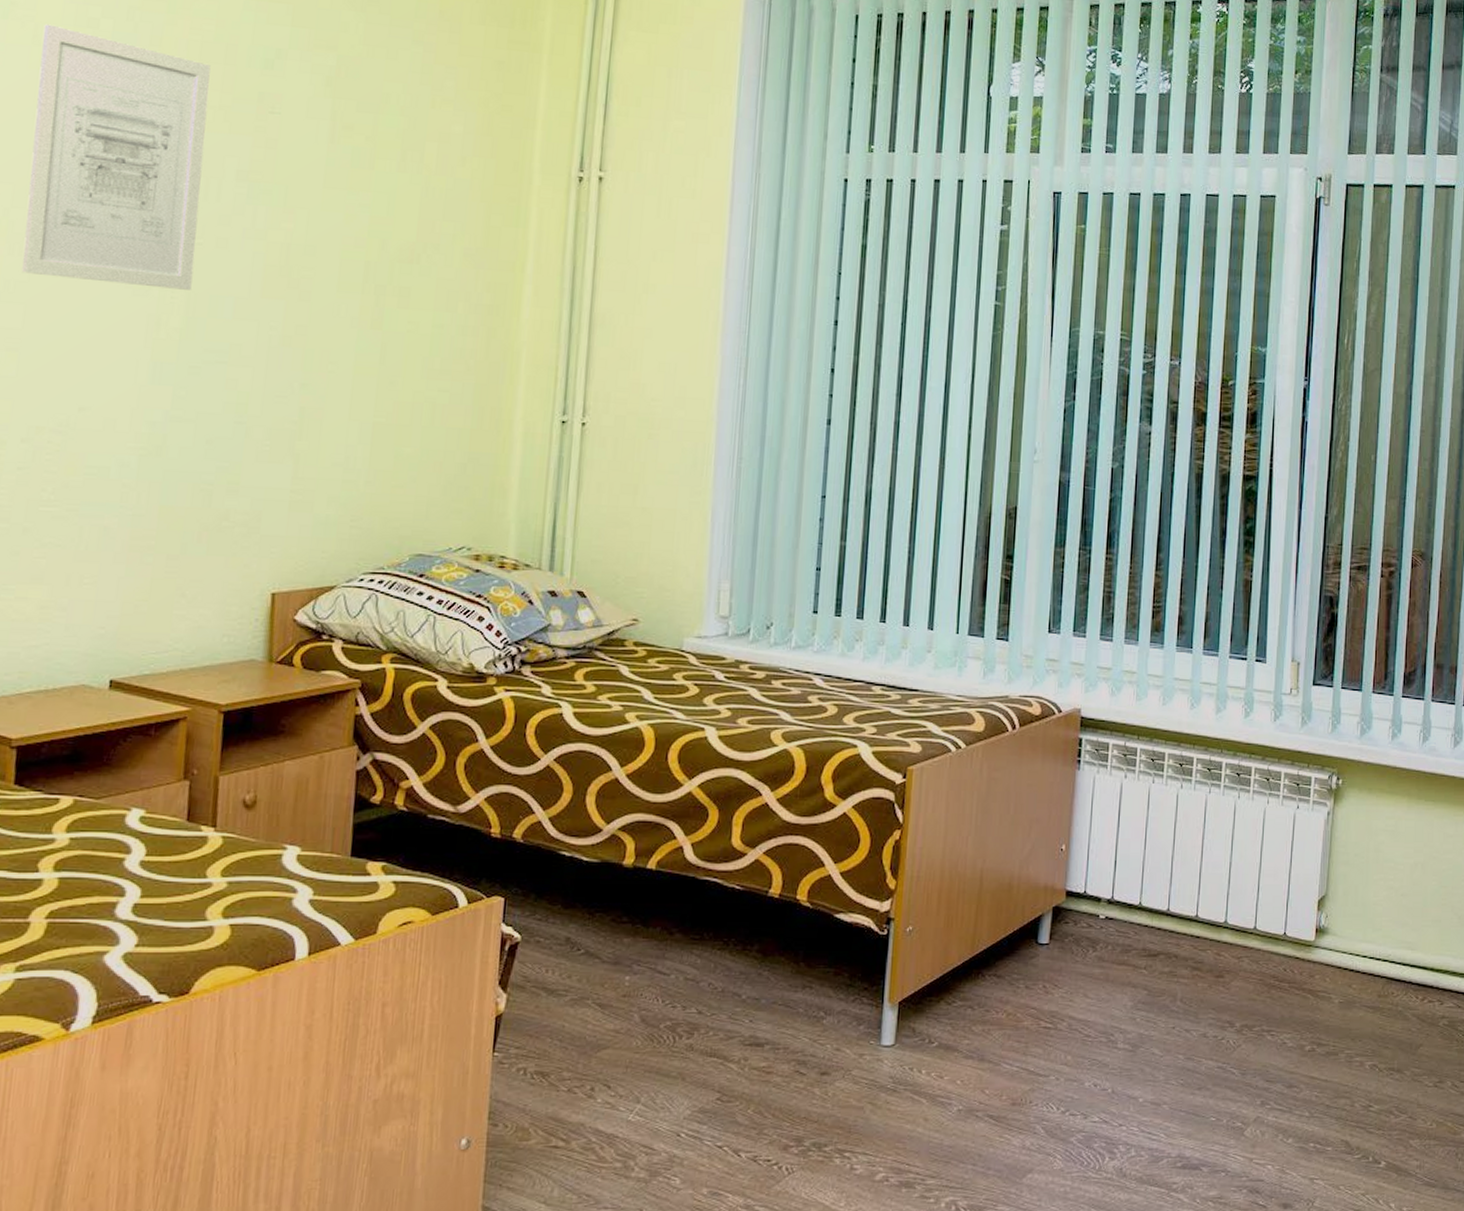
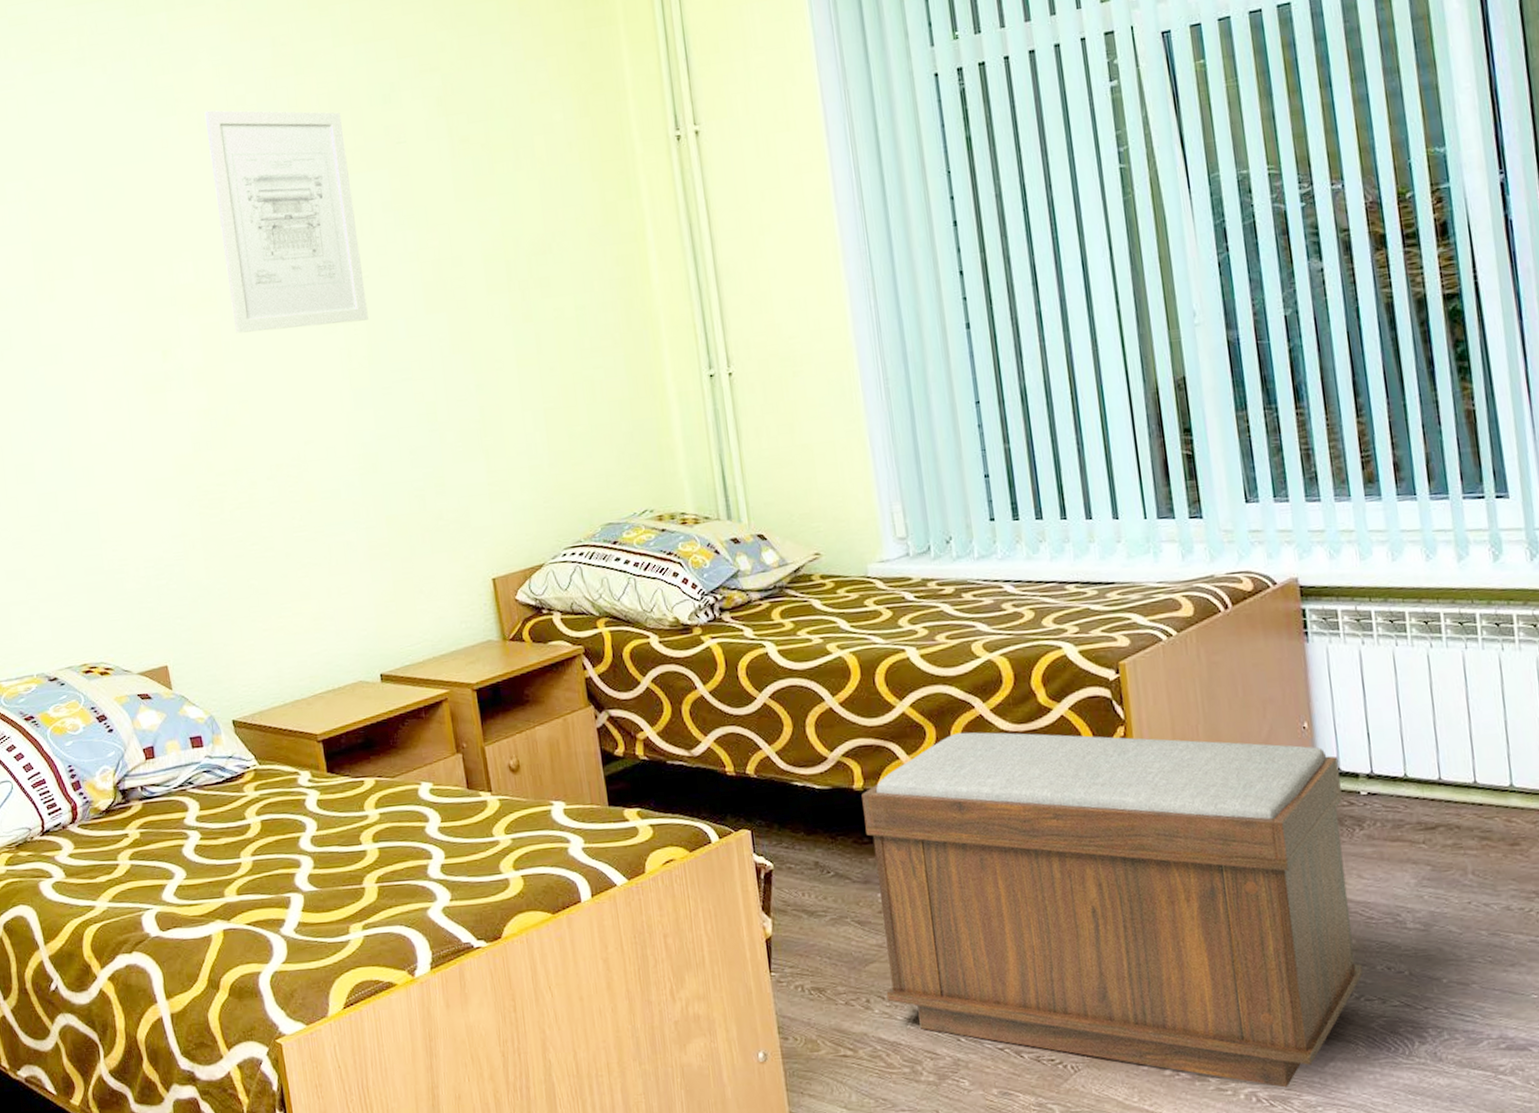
bench: none [612,818,1086,1197] -> present [861,732,1363,1088]

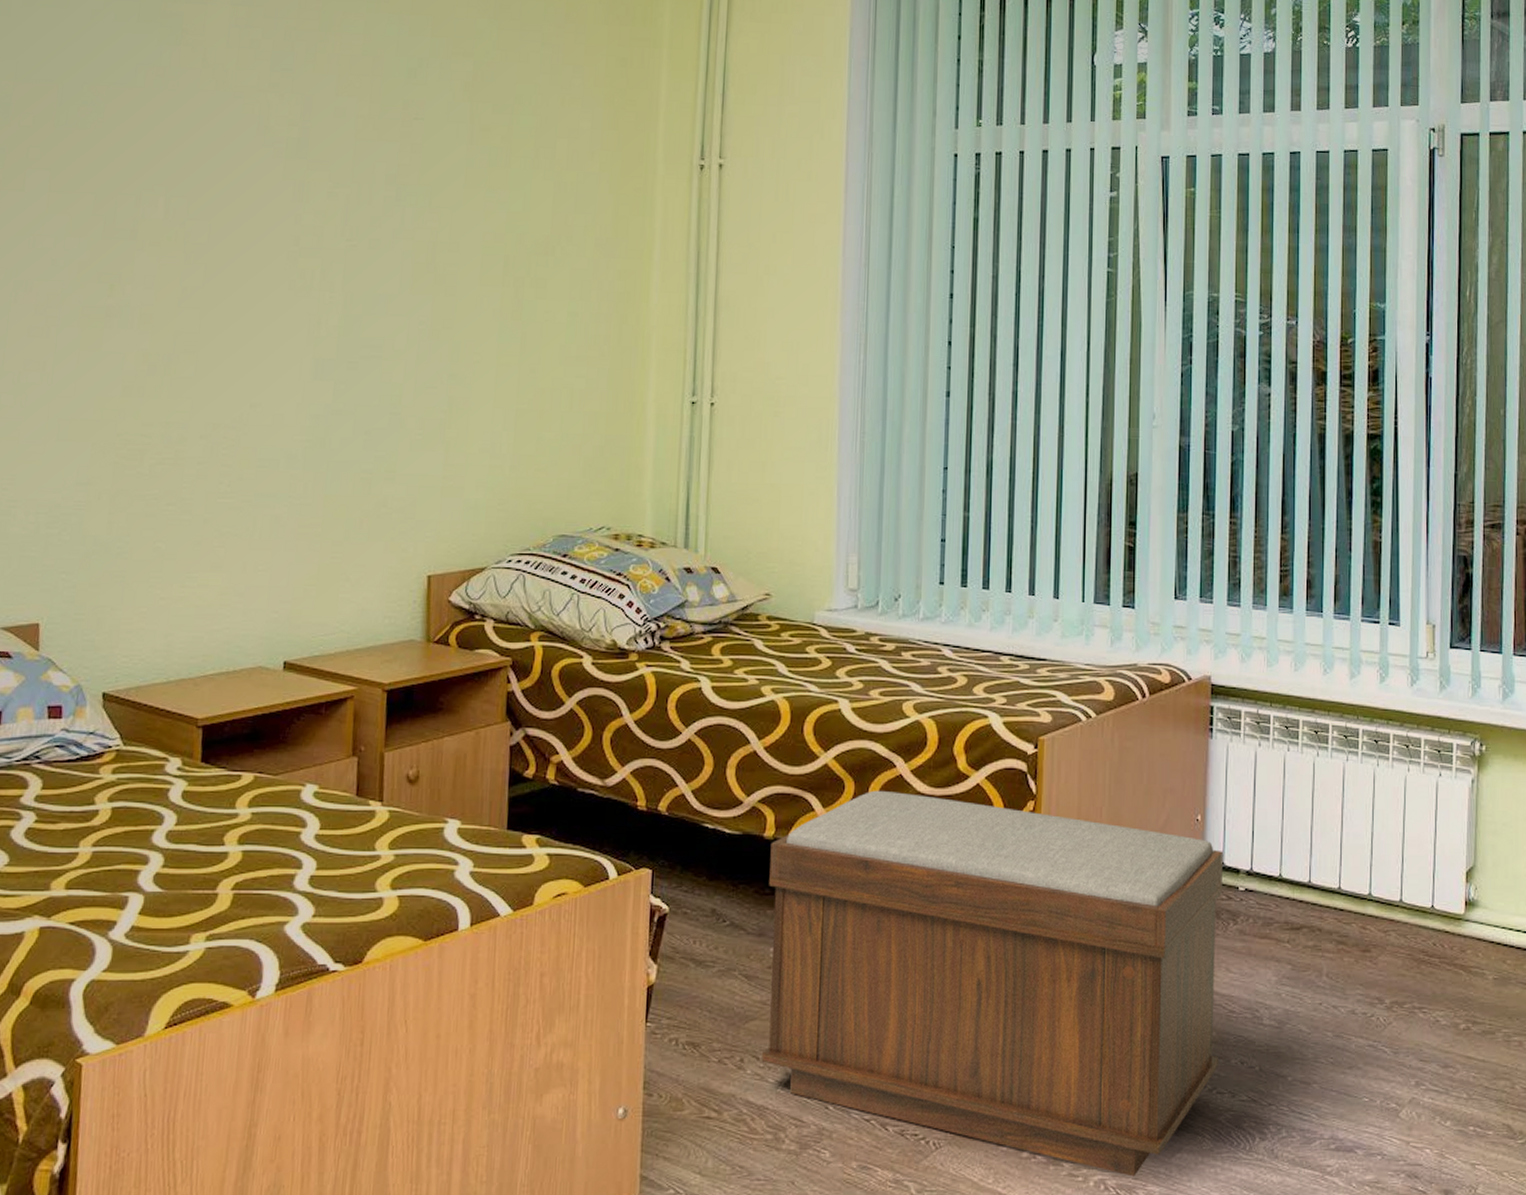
wall art: present [204,110,369,334] -> none [197,47,360,290]

